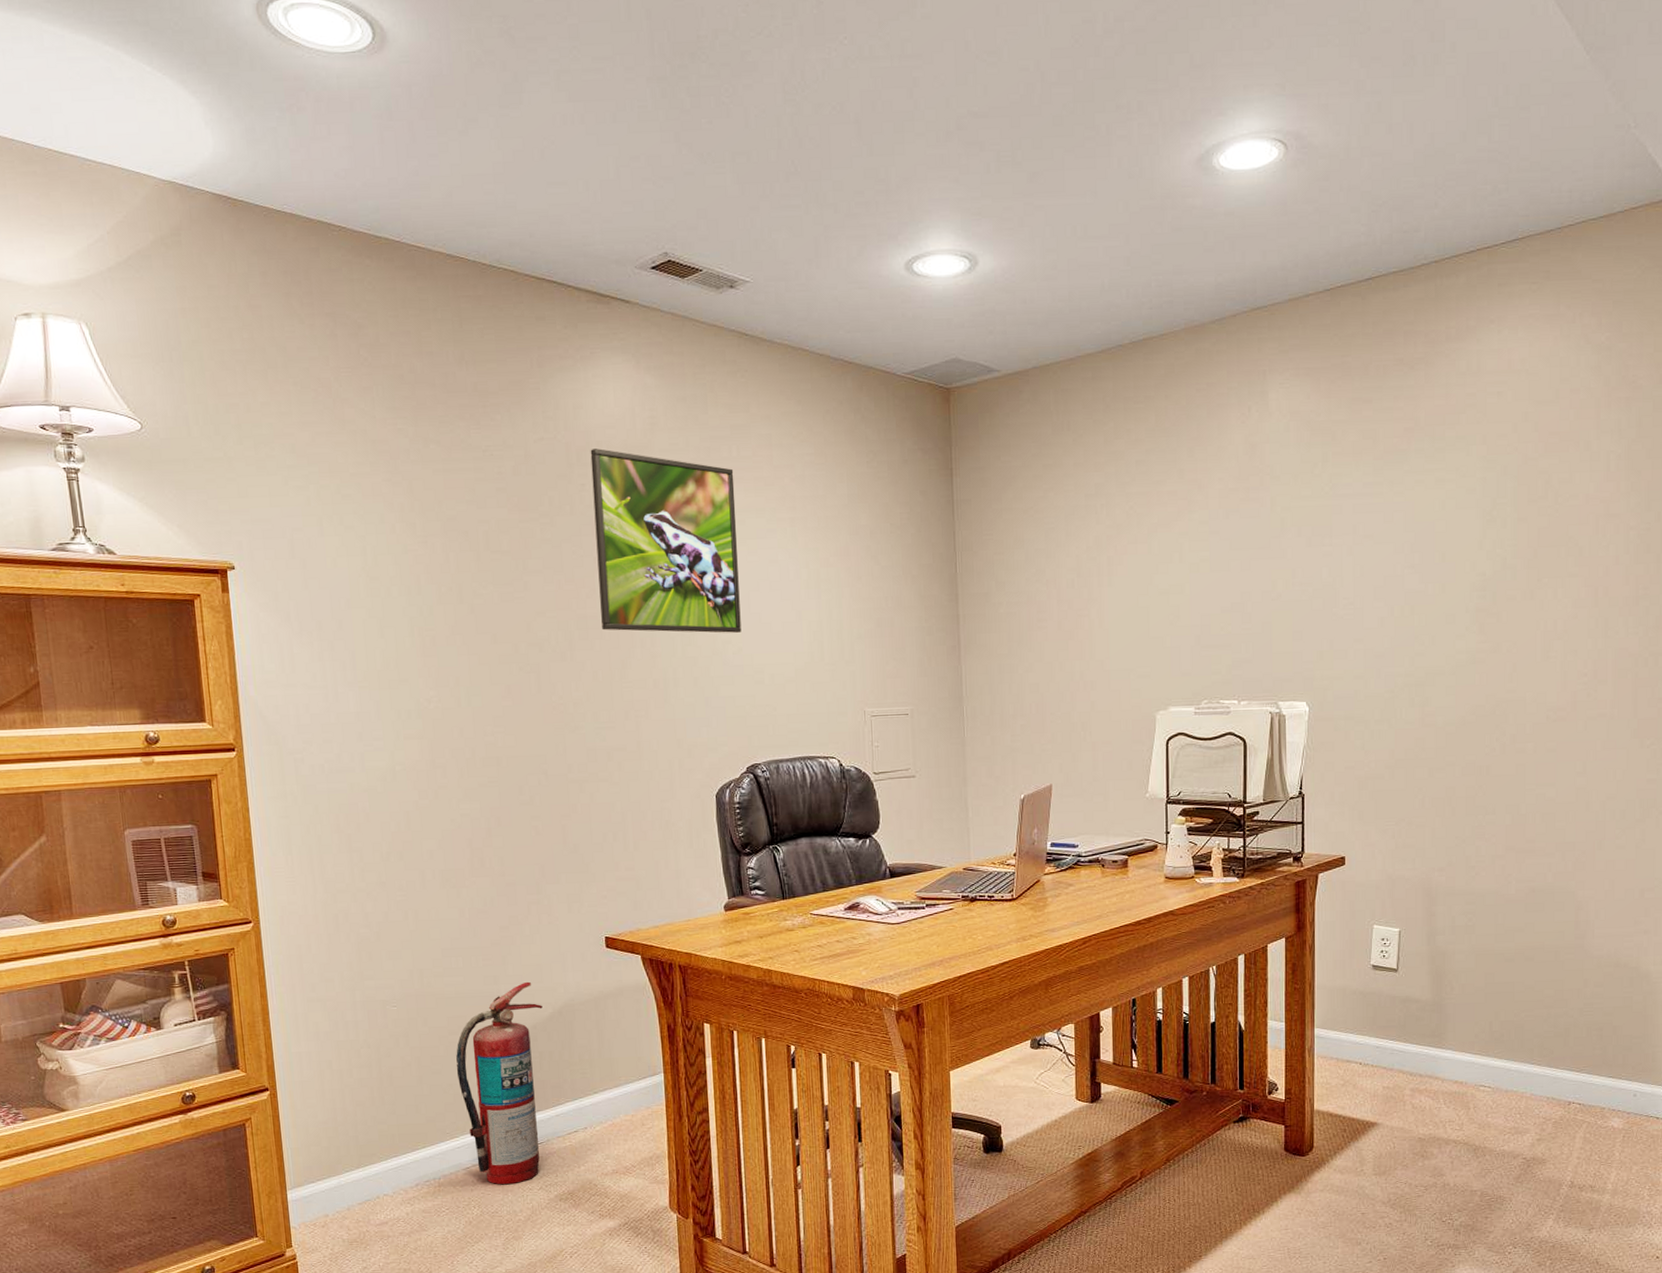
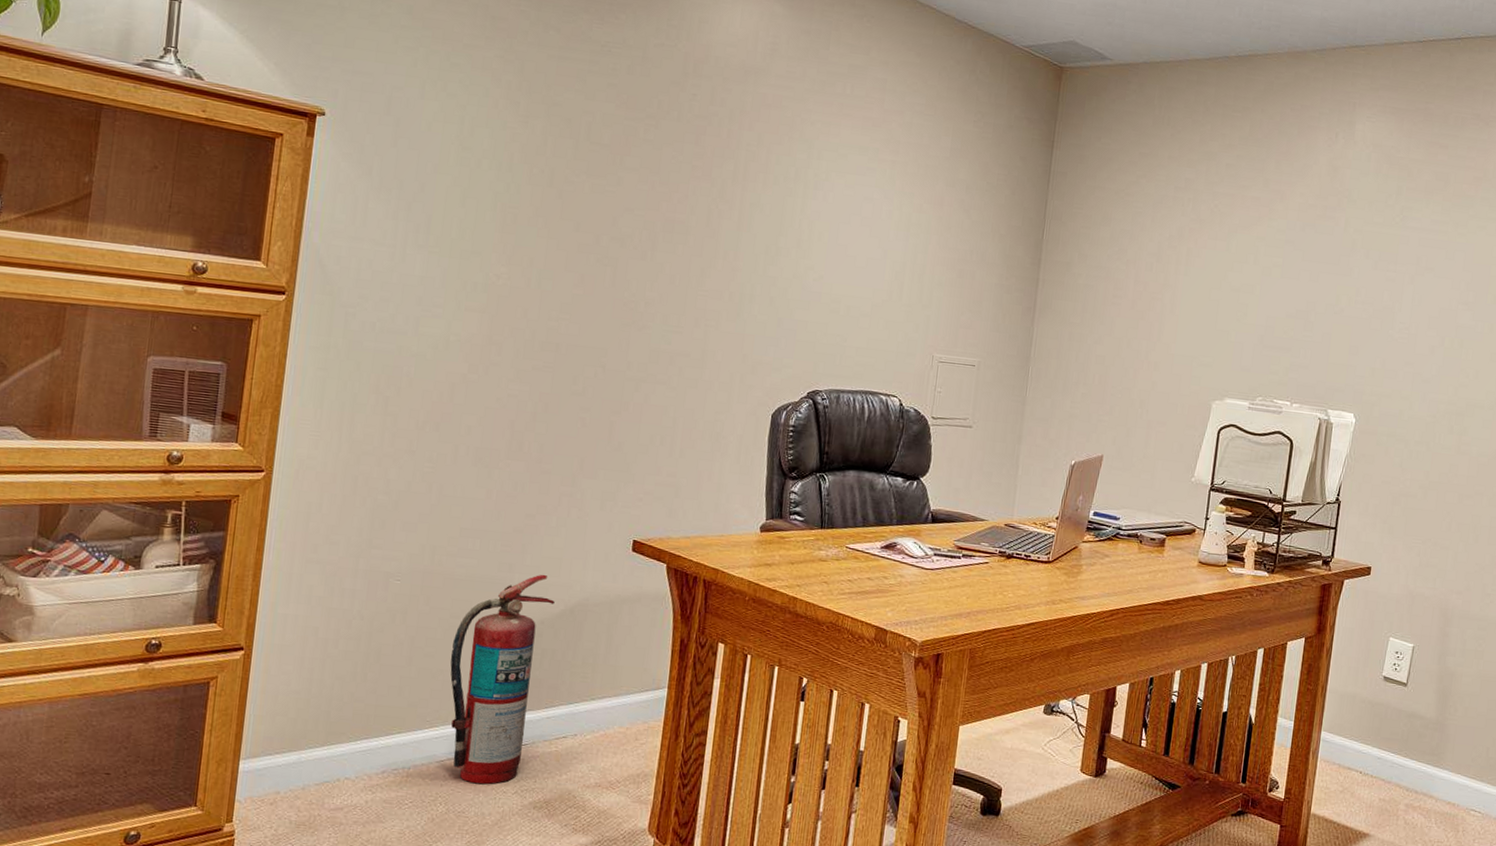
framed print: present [590,448,742,633] -> none [688,62,845,261]

